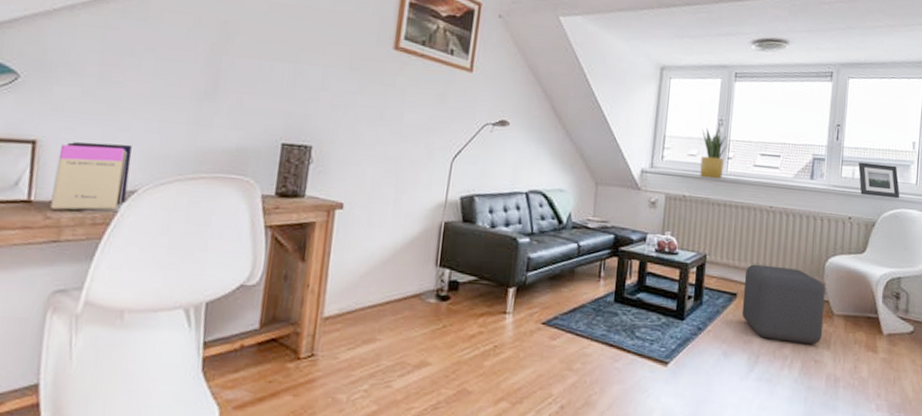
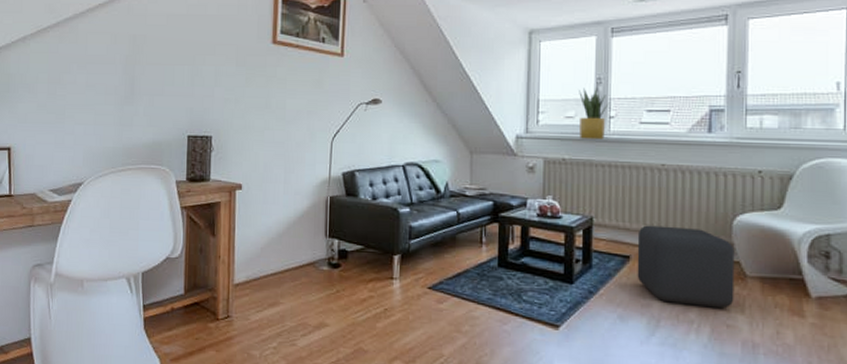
books: present [50,141,132,211] -> none [25,145,77,201]
picture frame: present [858,162,900,199] -> none [767,109,824,147]

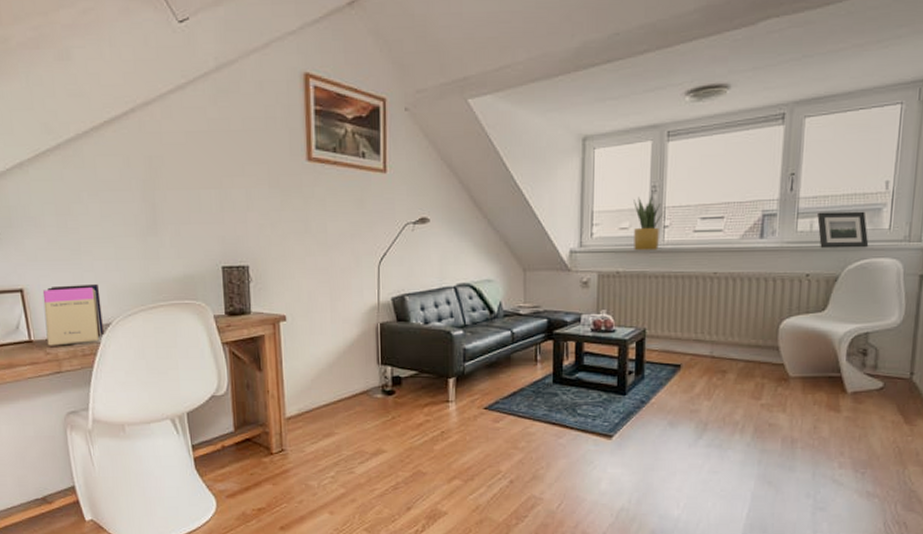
books: none [25,145,77,201] -> present [42,283,104,346]
cube: present [637,225,735,309] -> none [687,333,780,409]
picture frame: none [767,109,824,147] -> present [817,211,869,249]

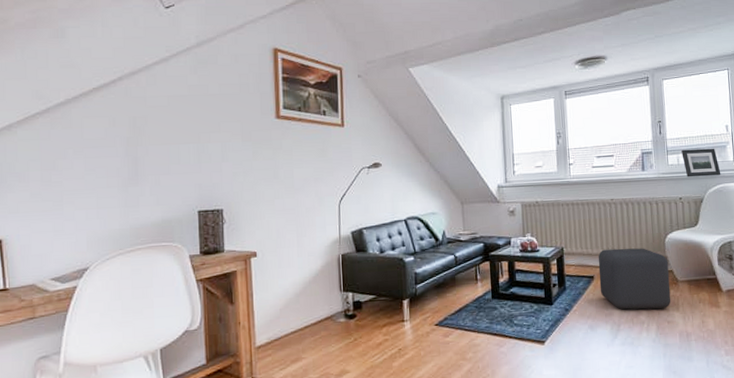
books: present [42,283,104,346] -> none [21,231,81,293]
planter: present [633,196,664,251] -> none [544,141,568,184]
cube: none [687,333,780,409] -> present [598,248,671,310]

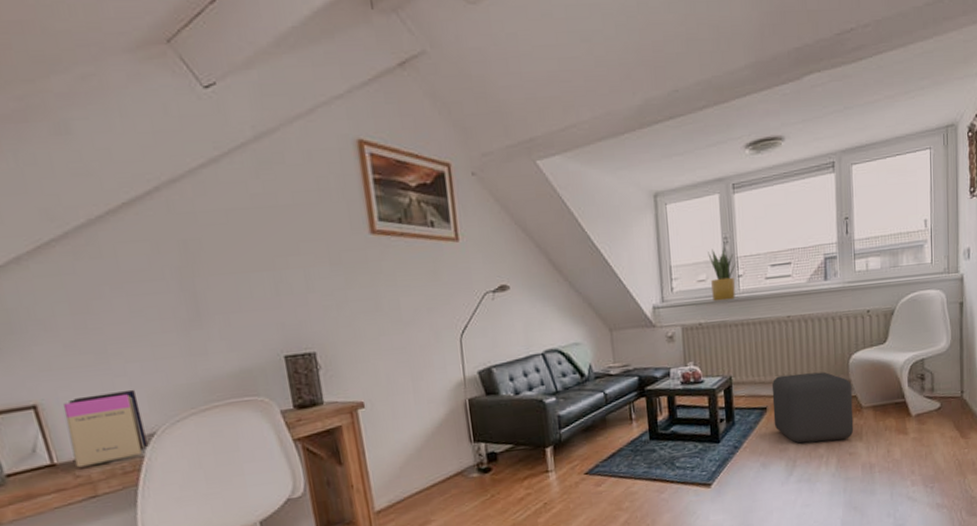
books: none [21,231,81,293] -> present [62,389,148,468]
planter: none [544,141,568,184] -> present [708,247,737,302]
picture frame: present [681,148,721,178] -> none [871,248,916,286]

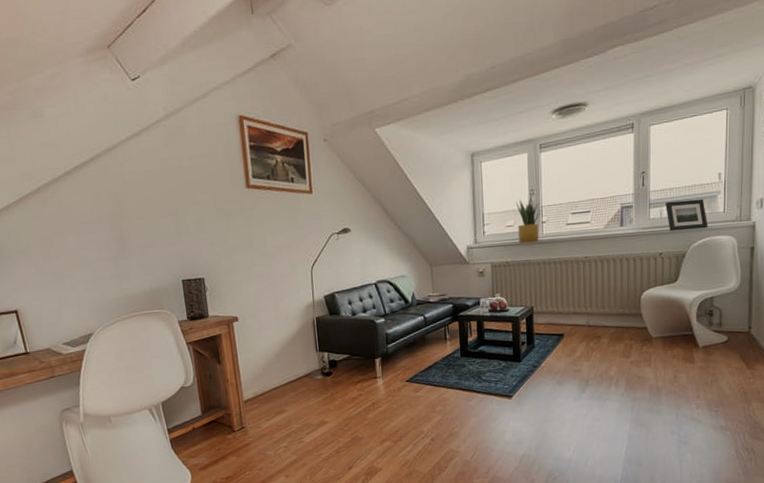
books: present [62,389,148,468] -> none [34,301,88,356]
cube: present [771,371,854,444] -> none [568,305,643,366]
picture frame: none [871,248,916,286] -> present [665,198,708,232]

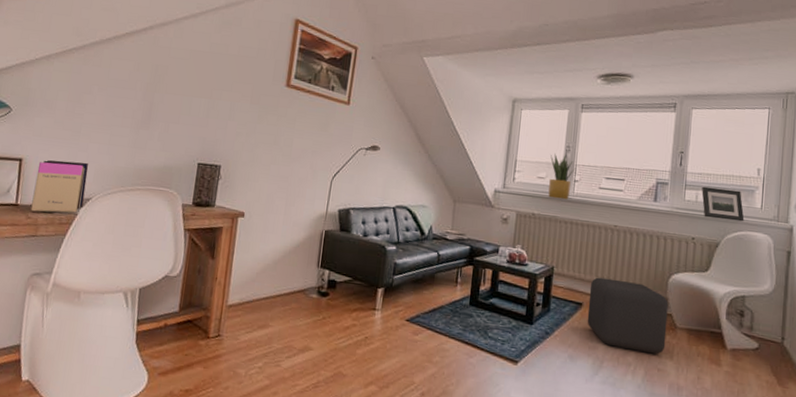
books: none [34,301,88,356] -> present [30,160,88,213]
cube: none [568,305,643,366] -> present [587,277,669,355]

